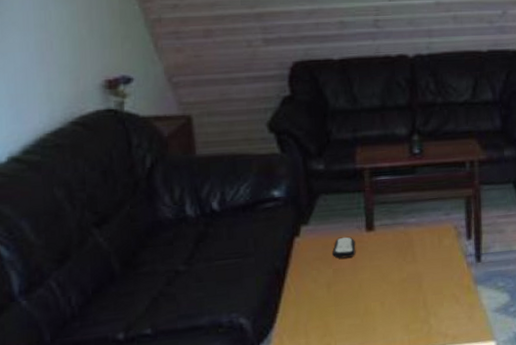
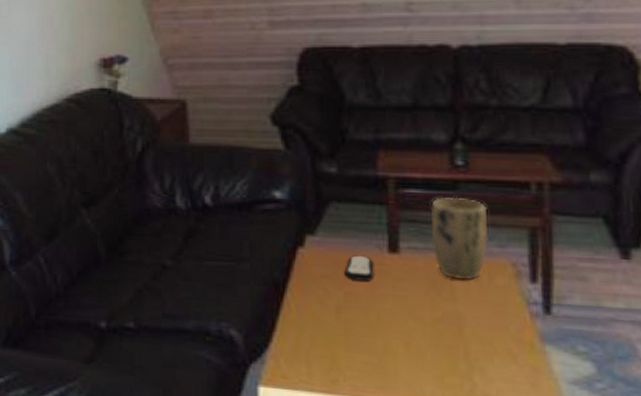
plant pot: none [396,179,438,246] -> present [430,197,489,281]

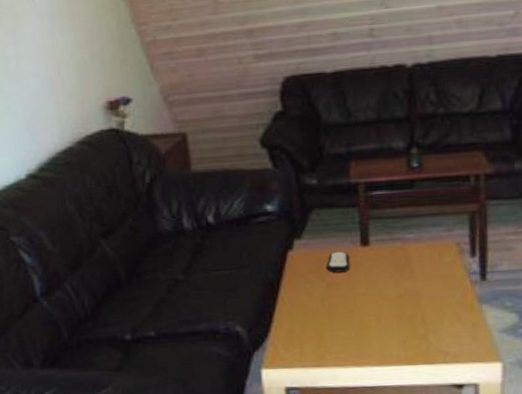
plant pot: present [430,197,489,281] -> none [393,193,439,262]

